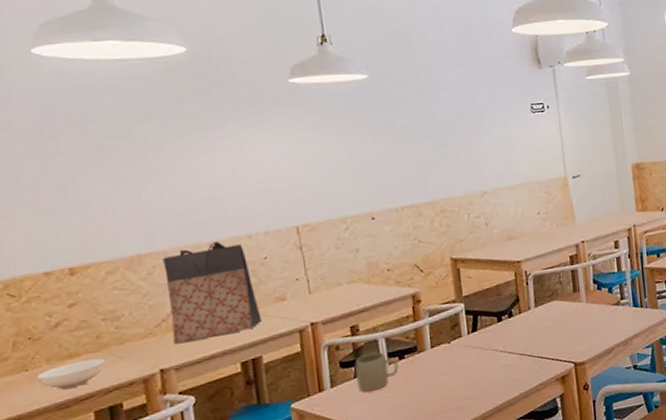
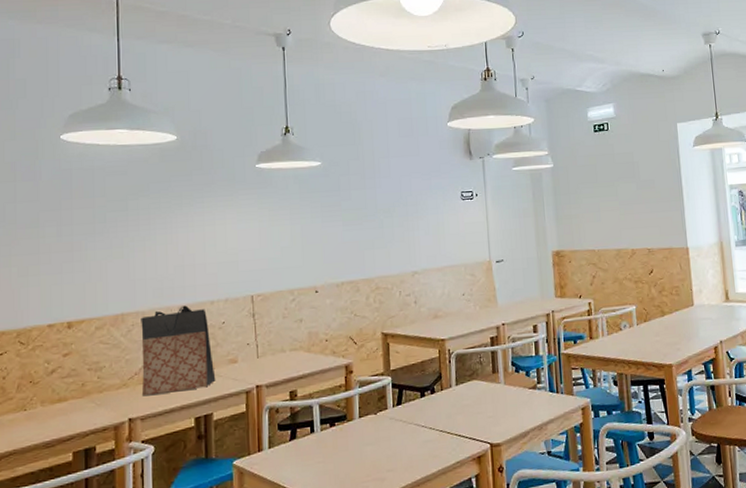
bowl: present [36,358,106,389] -> none [32,404,86,429]
mug: present [354,352,399,392] -> none [290,417,329,455]

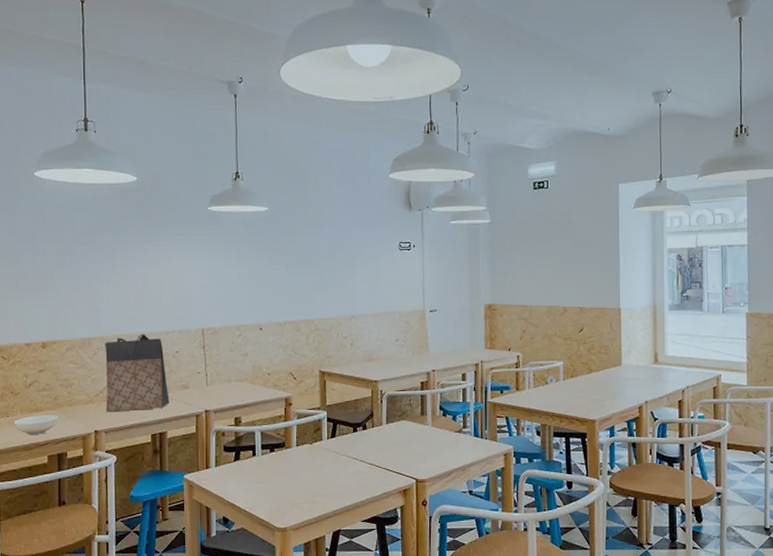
bowl: none [32,404,86,429] -> present [13,415,59,434]

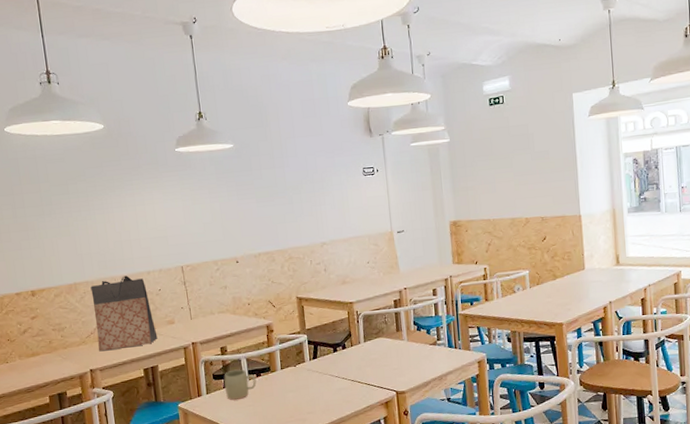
bowl: present [13,415,59,434] -> none [13,358,56,378]
mug: none [234,442,269,475] -> present [223,369,257,400]

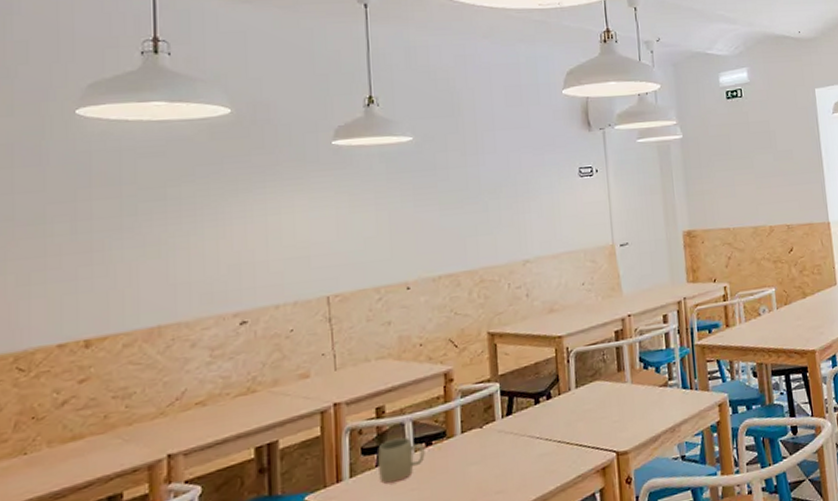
bag: present [90,275,158,352] -> none [184,312,282,426]

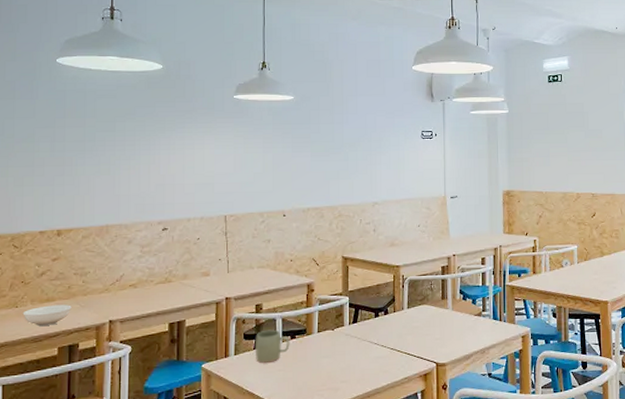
bowl: none [35,441,110,476] -> present [22,305,72,326]

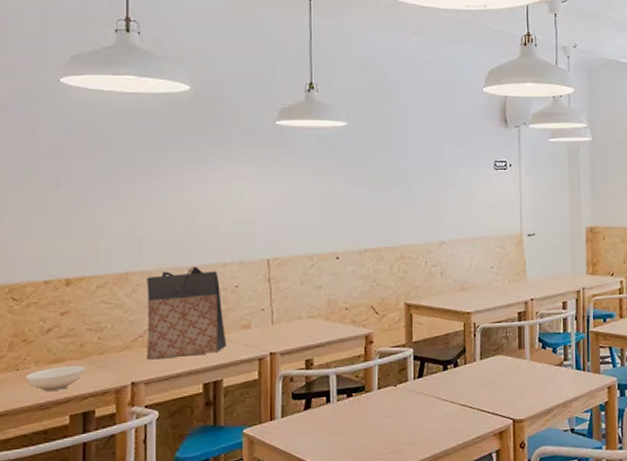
bag: none [123,221,189,301] -> present [147,266,227,360]
mug: present [255,329,290,363] -> none [305,387,346,425]

